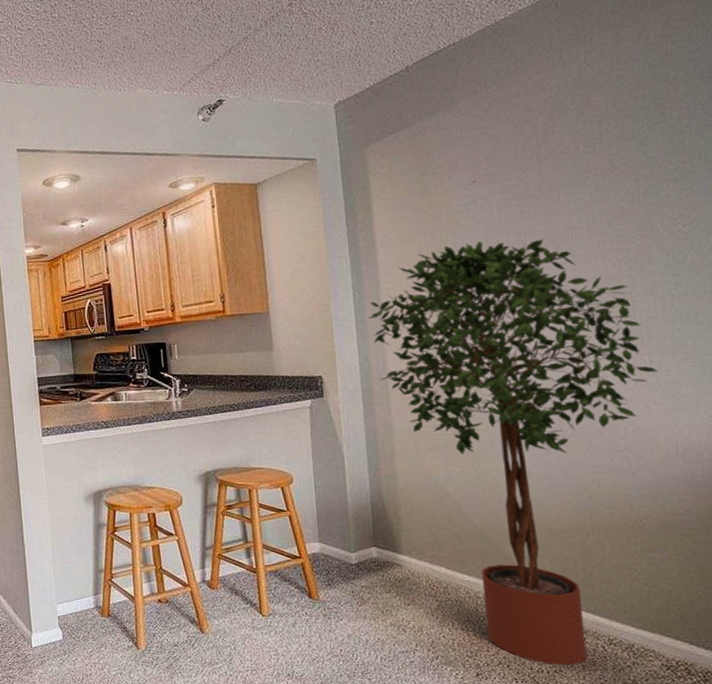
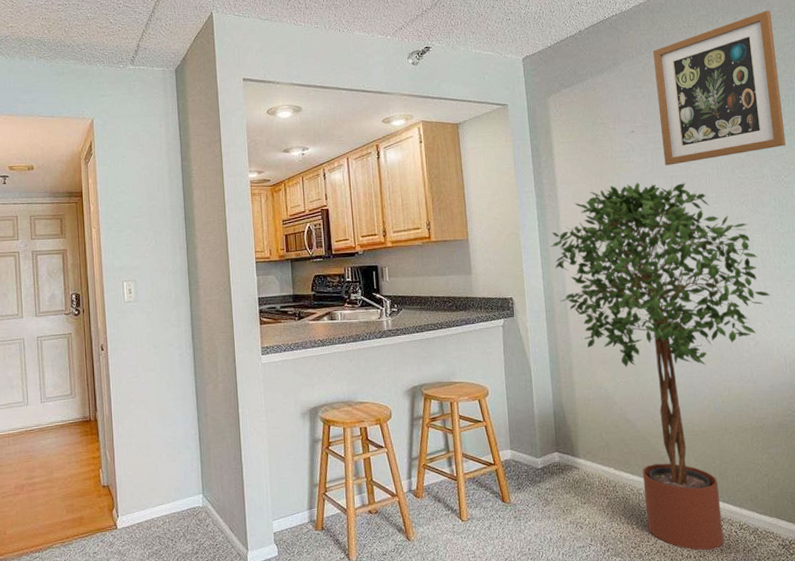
wall art: none [501,19,686,220] -> present [652,10,786,166]

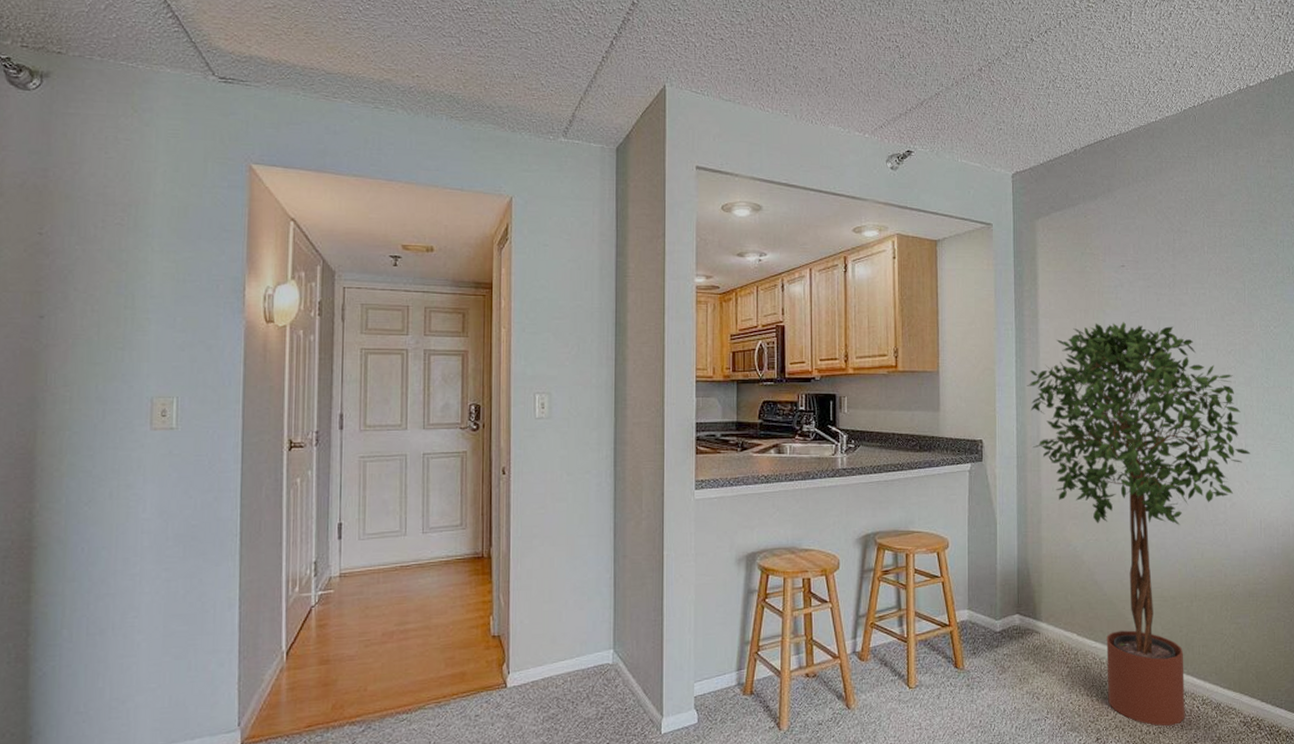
wall art: present [652,10,786,166] -> none [1149,147,1278,306]

